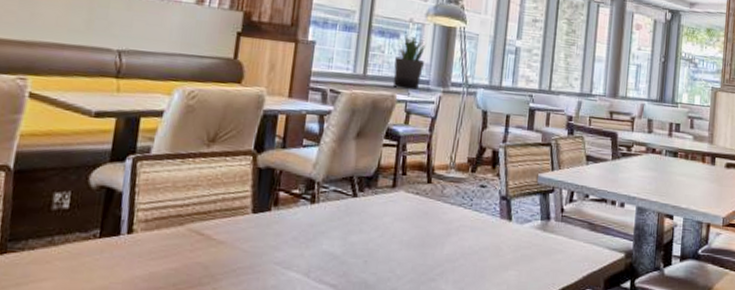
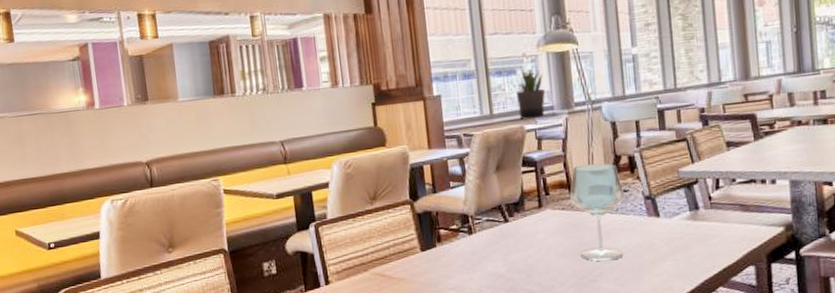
wine glass: none [424,149,482,260] -> present [569,163,625,262]

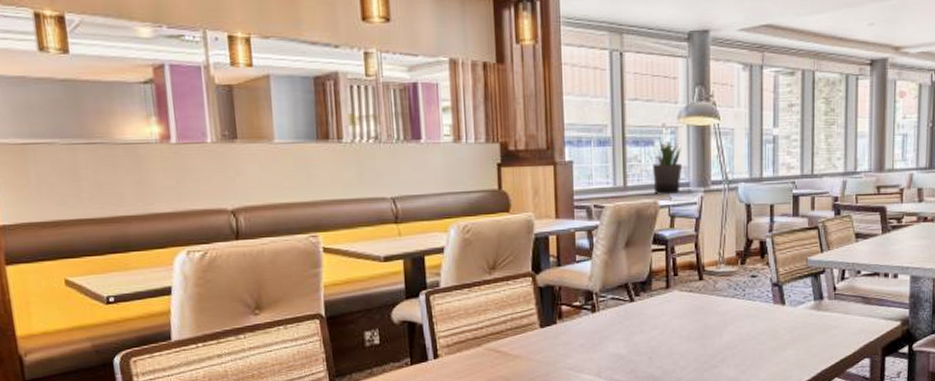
wine glass: present [569,163,625,262] -> none [698,246,753,347]

